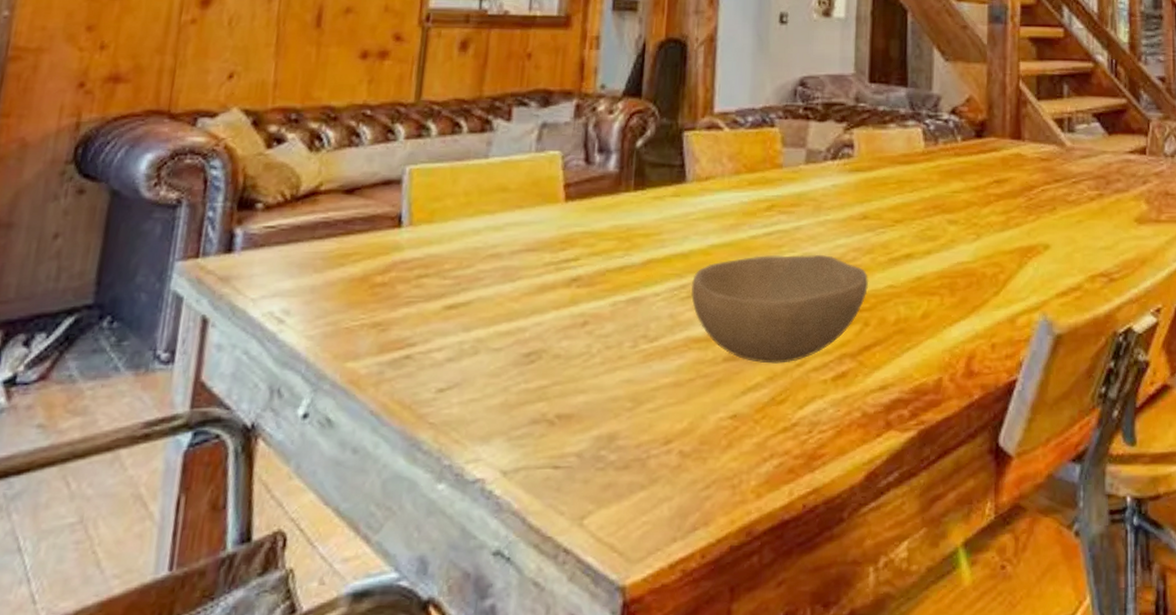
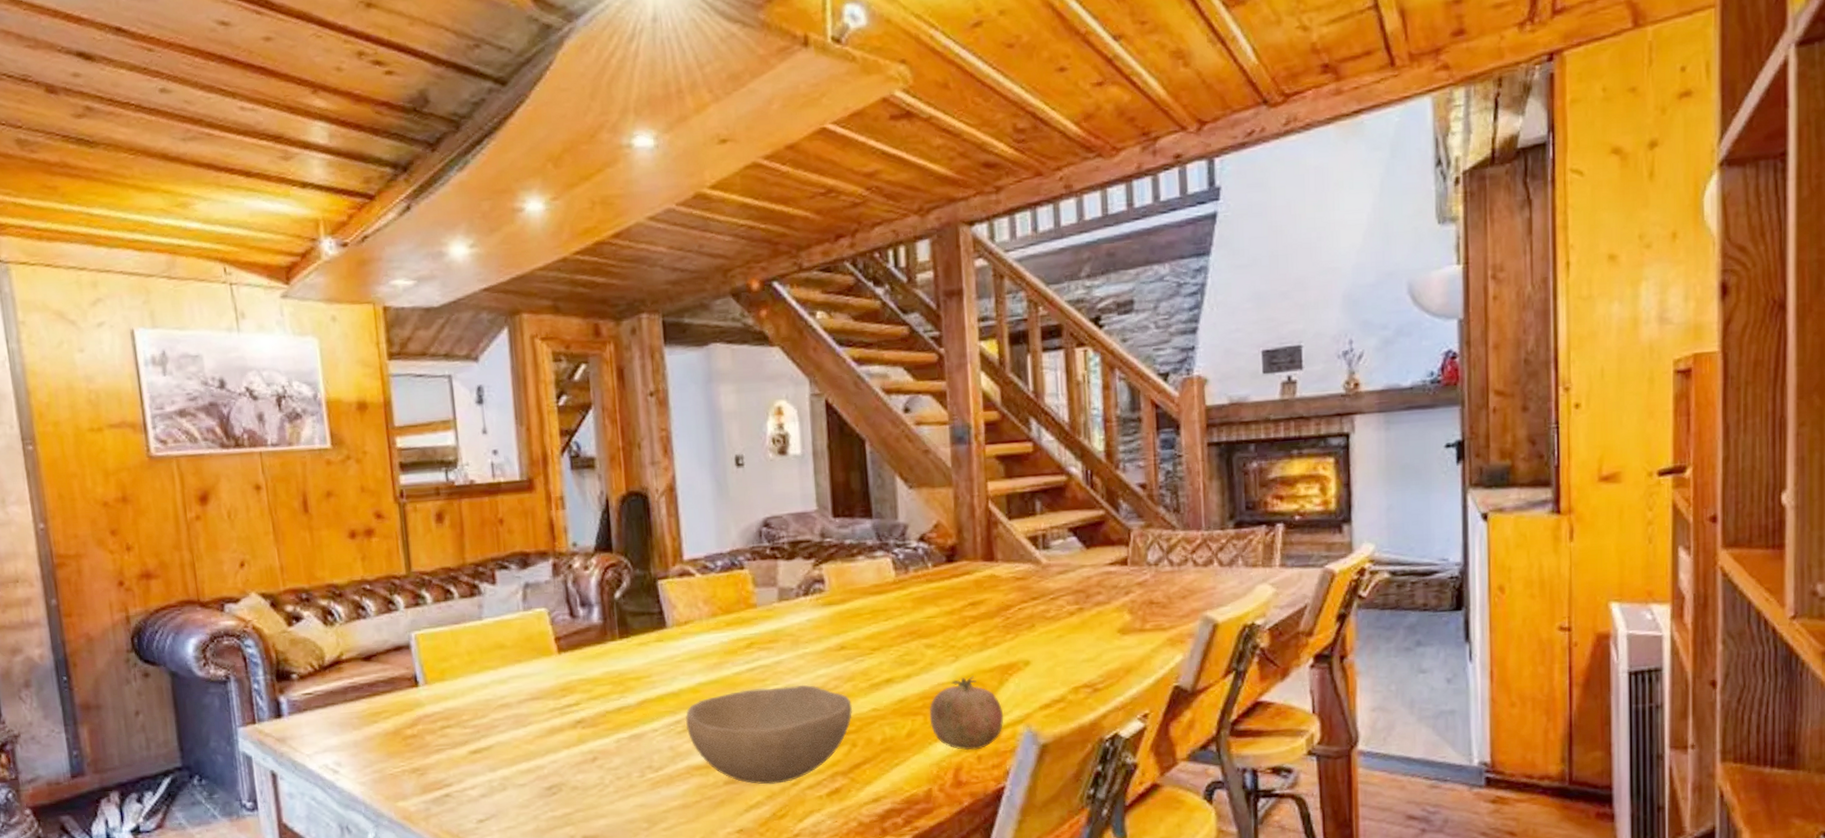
fruit: none [946,257,1021,337] -> present [929,676,1004,751]

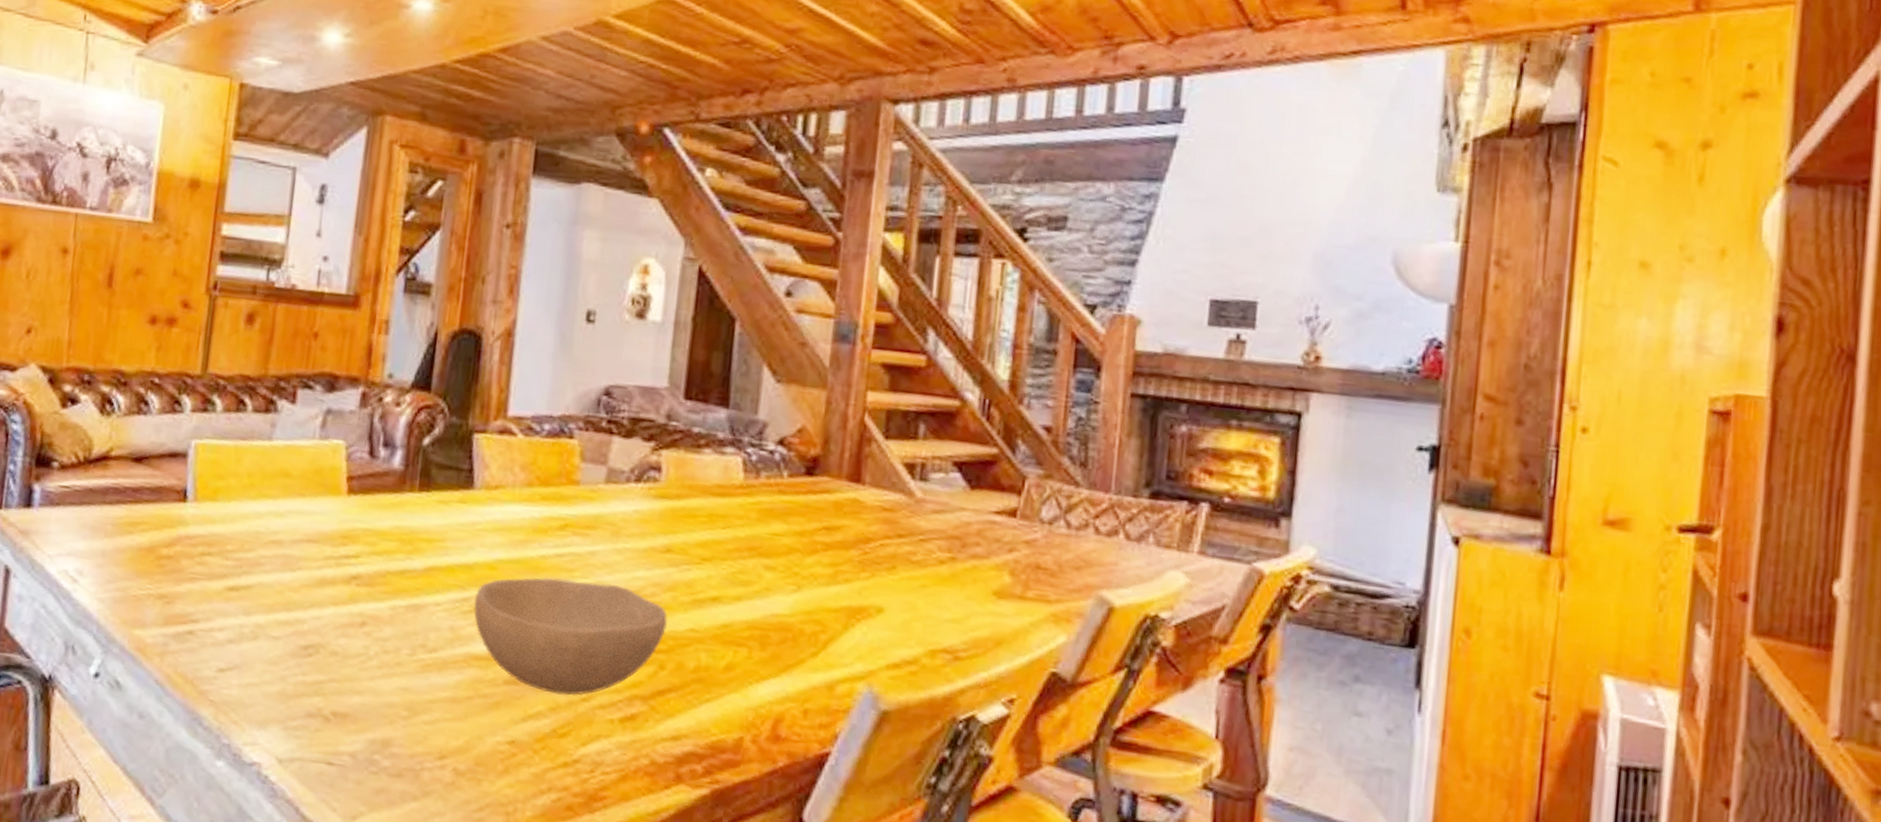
fruit: present [929,676,1004,751] -> none [754,612,843,702]

